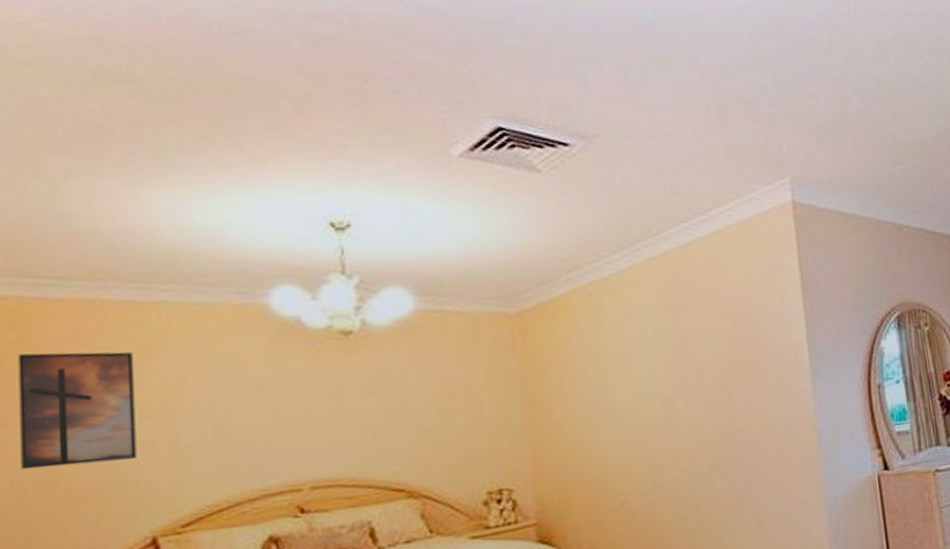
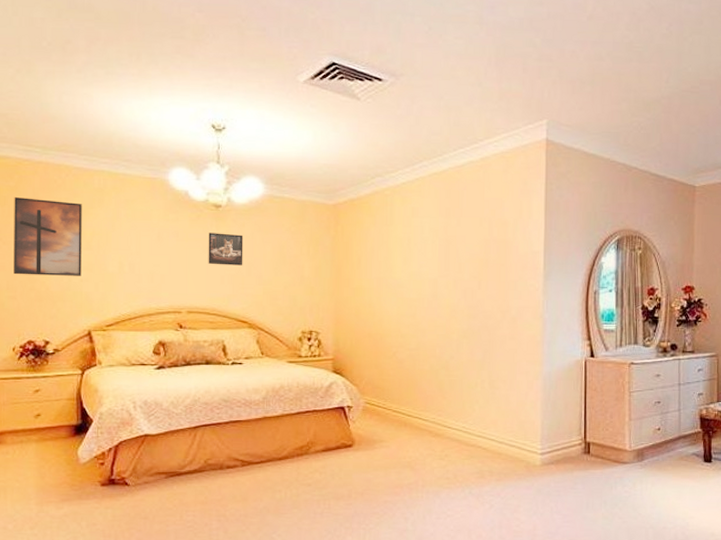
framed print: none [335,368,392,416] -> present [208,233,244,266]

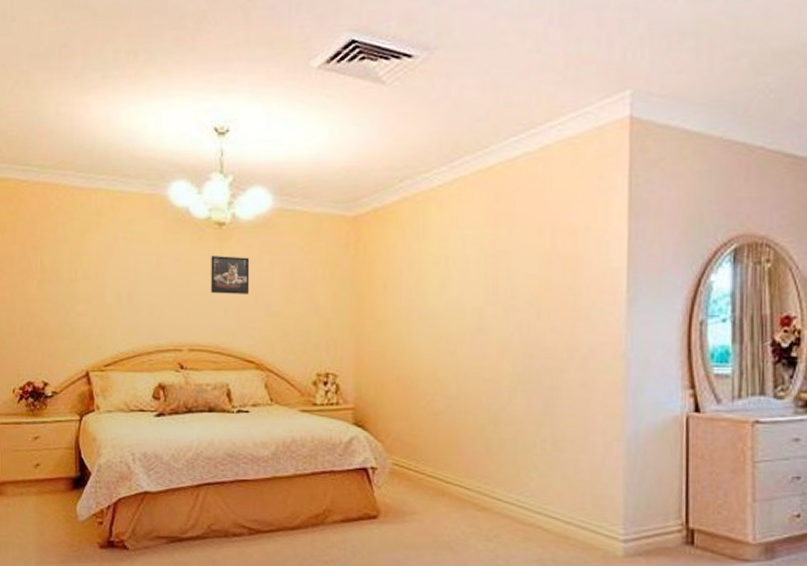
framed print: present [14,196,82,276] -> none [13,222,79,309]

